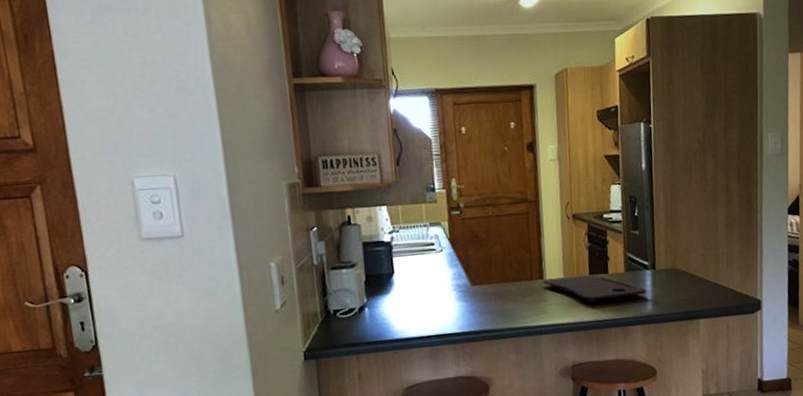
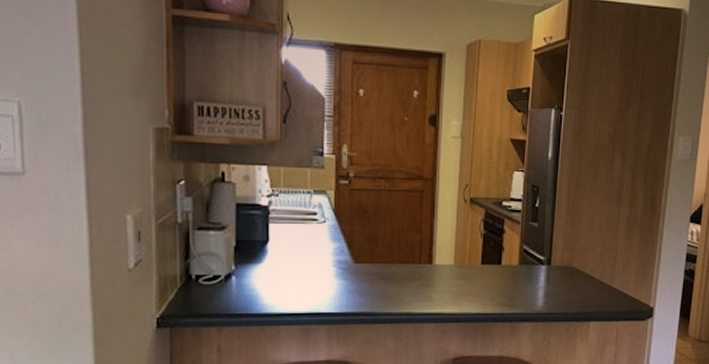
cutting board: present [543,274,647,304] -> none [432,264,540,295]

